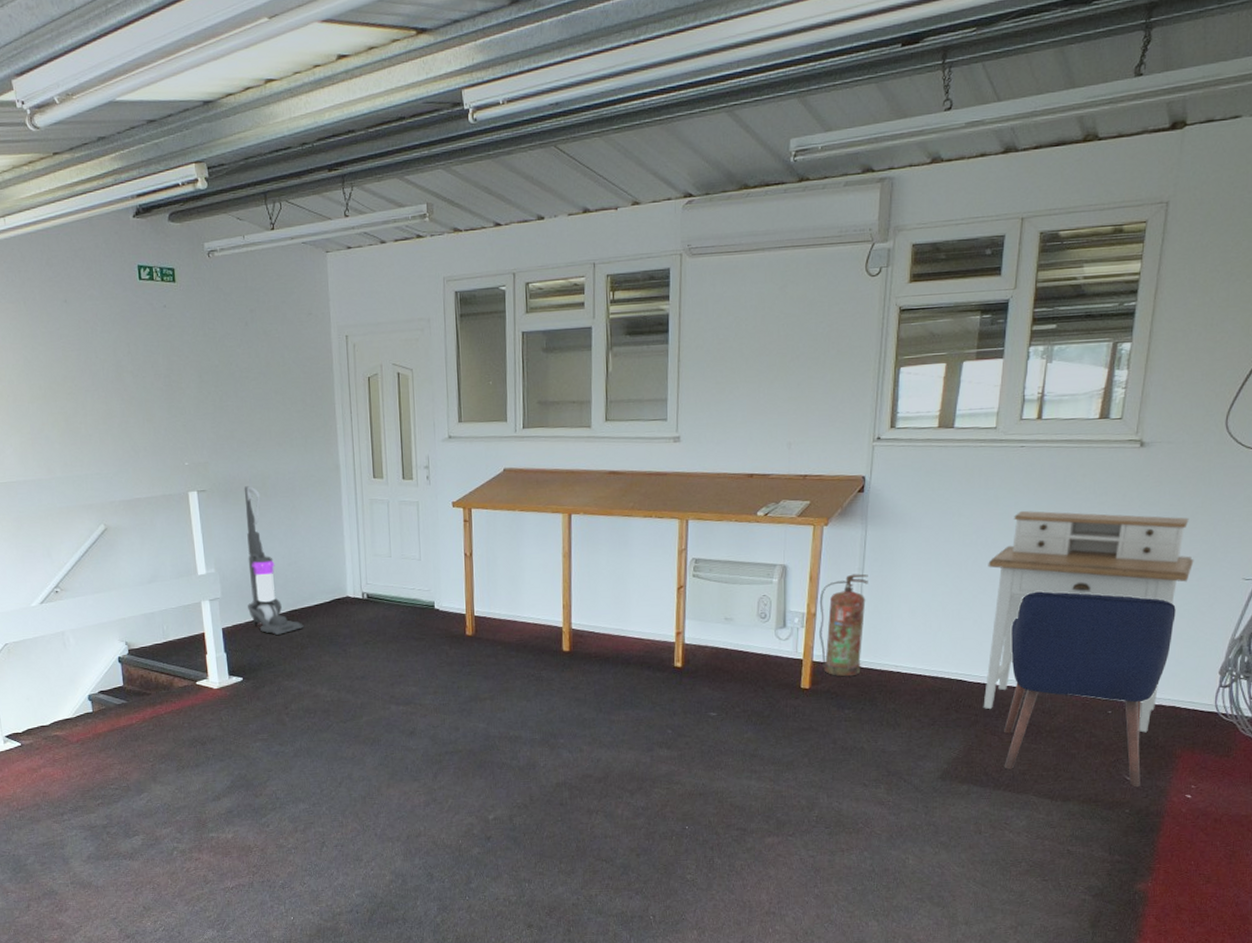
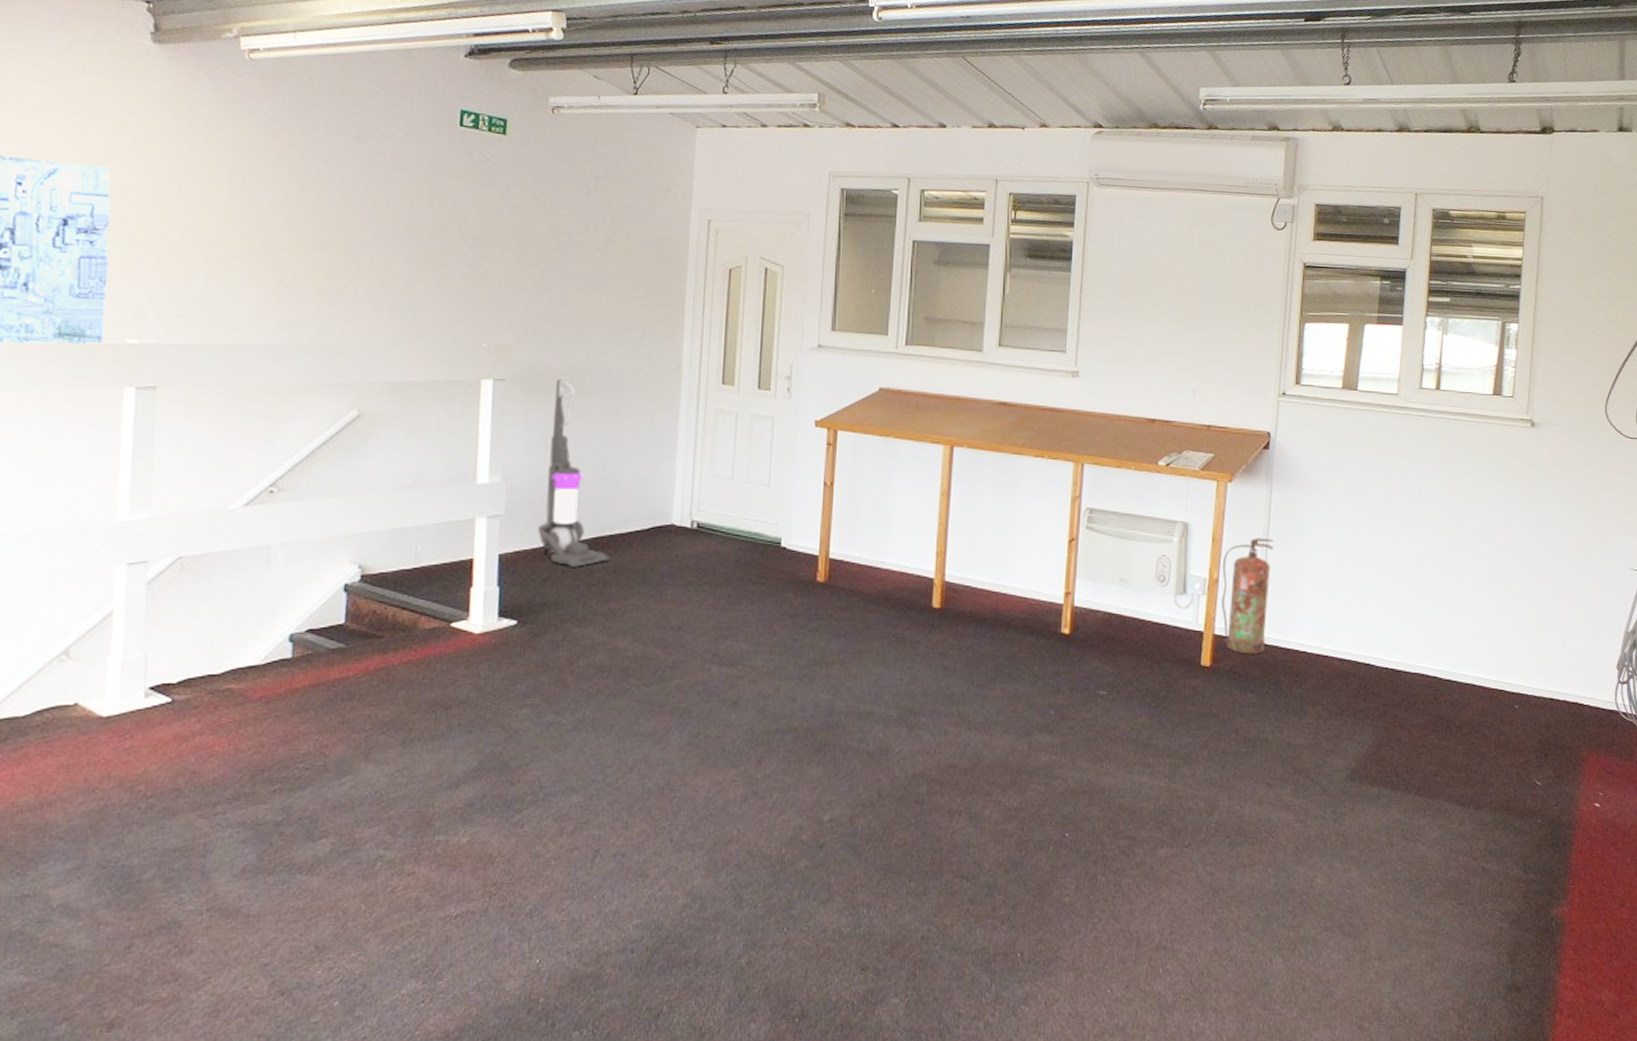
desk: present [983,510,1194,733] -> none [1391,482,1586,731]
chair: present [1004,591,1176,788] -> none [1413,569,1573,794]

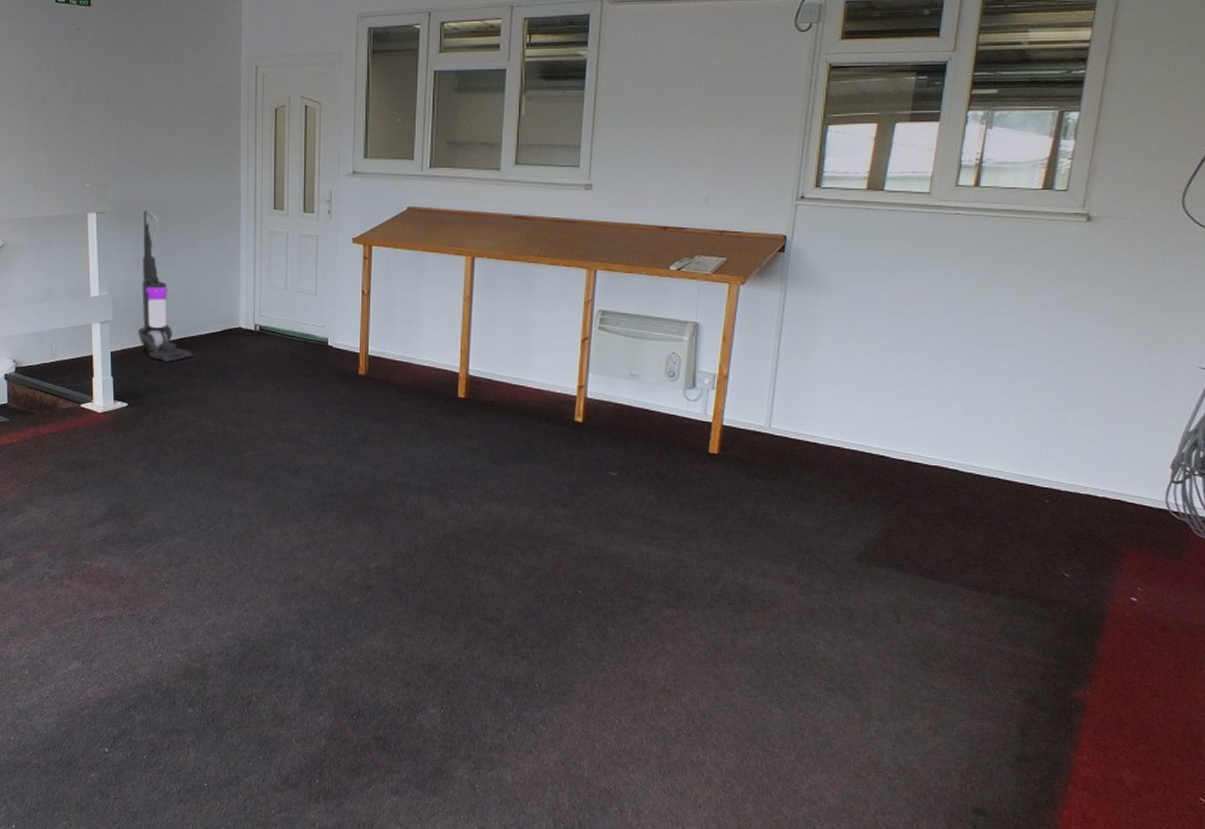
fire extinguisher: present [1222,538,1273,655] -> none [731,336,786,444]

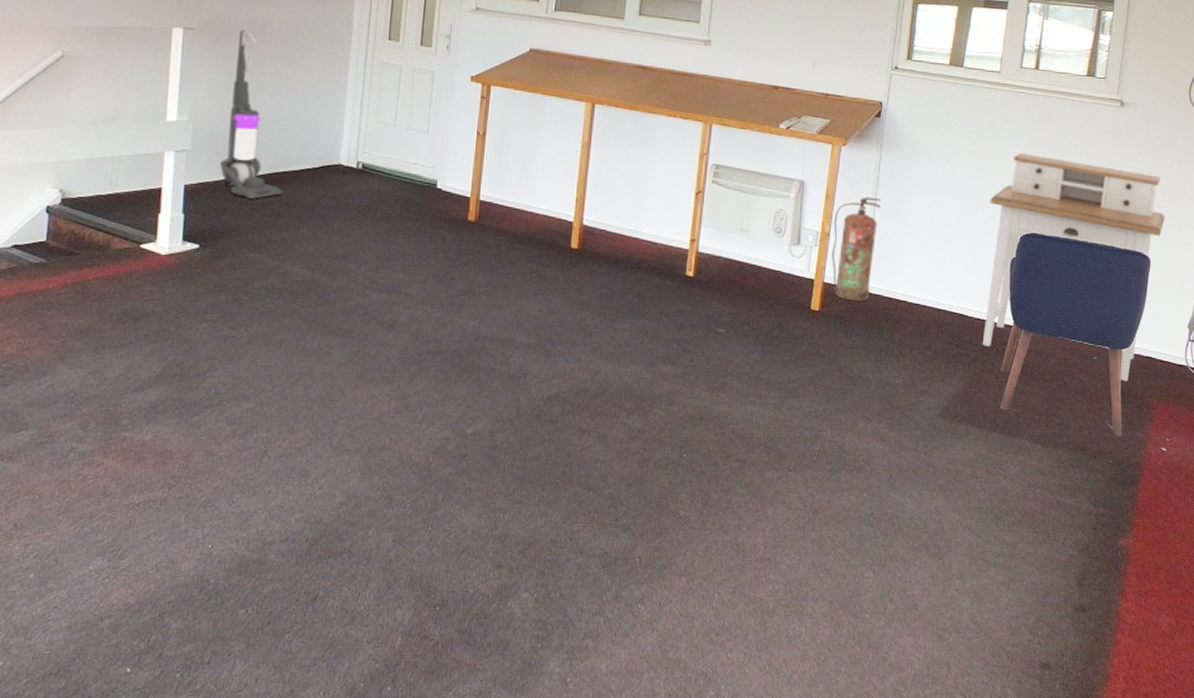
fire extinguisher: none [731,336,786,444] -> present [832,197,881,302]
desk: none [906,280,1145,527] -> present [982,152,1166,382]
chair: none [927,367,1123,586] -> present [1000,232,1151,437]

